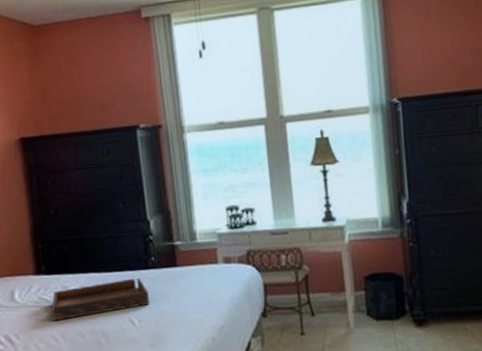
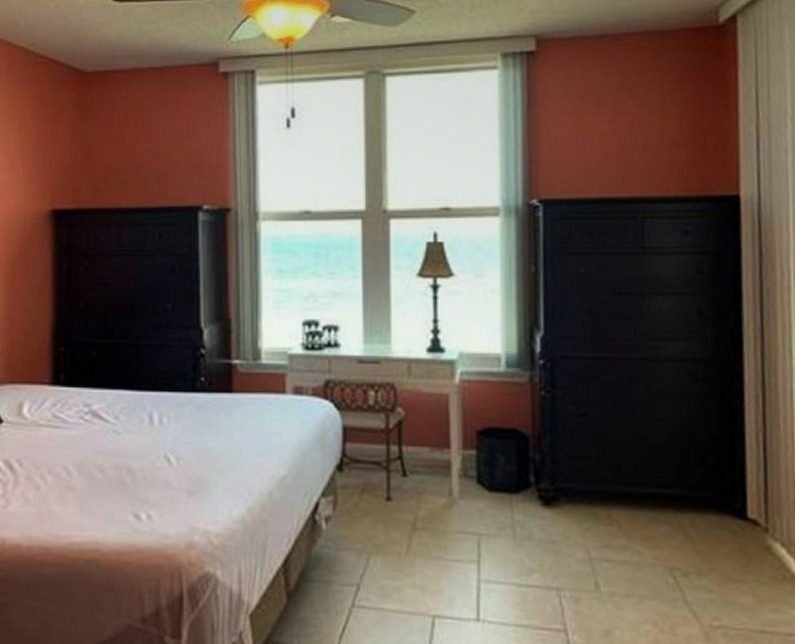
serving tray: present [51,278,149,321] -> none [67,402,193,448]

